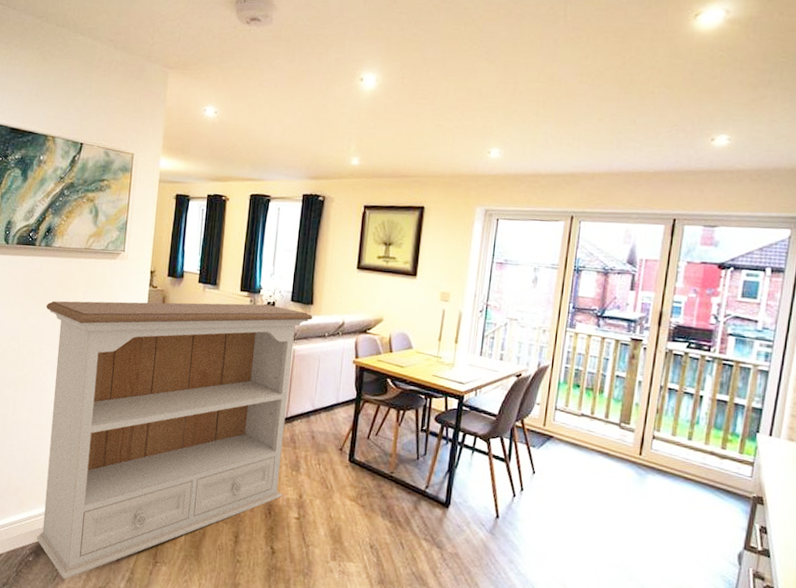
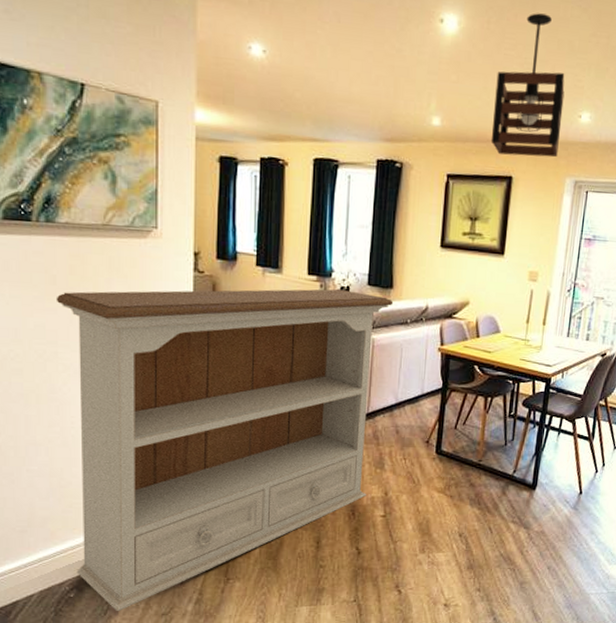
pendant light: none [404,67,474,189] -> present [490,13,565,158]

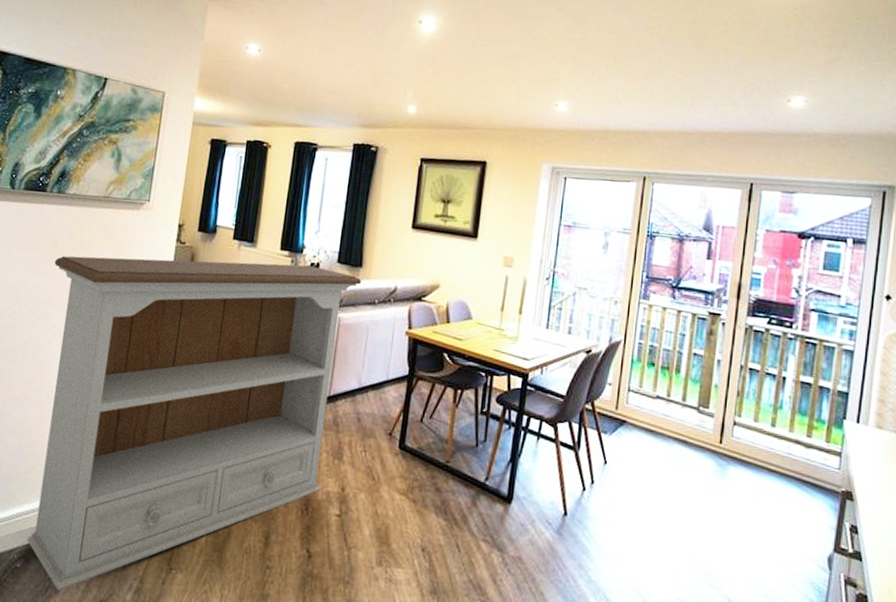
pendant light: present [490,13,565,158] -> none [465,13,540,144]

